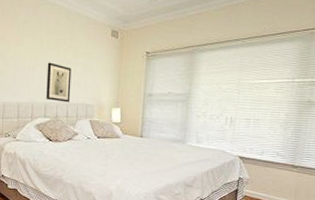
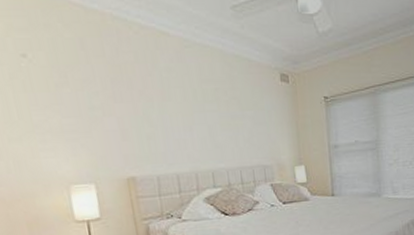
wall art: present [46,62,72,103] -> none [207,119,243,167]

